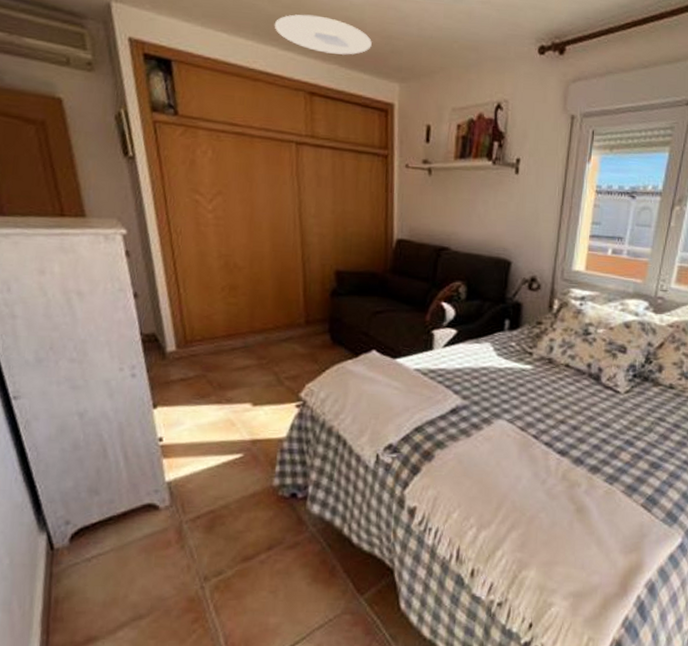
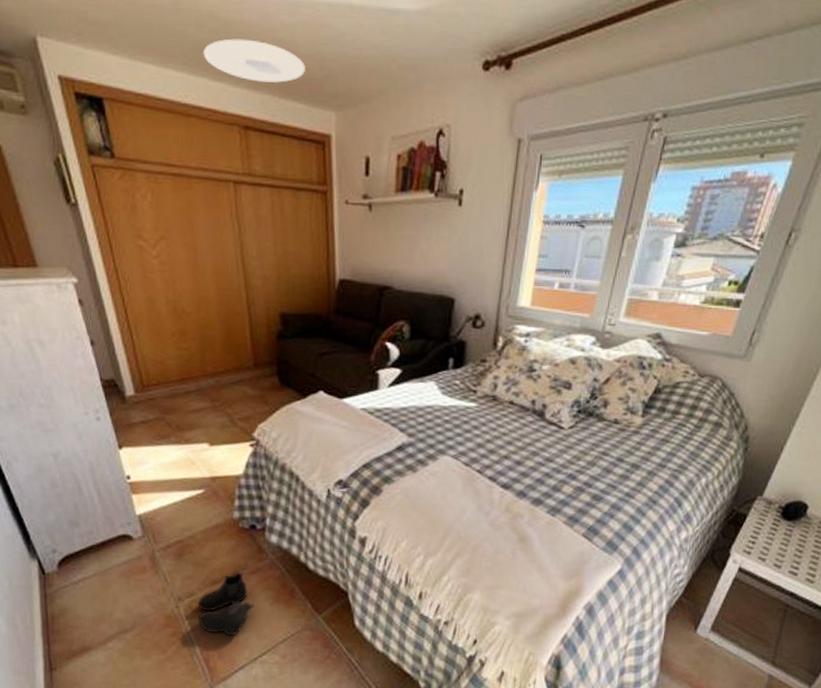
boots: none [224,546,290,622] -> present [197,572,254,636]

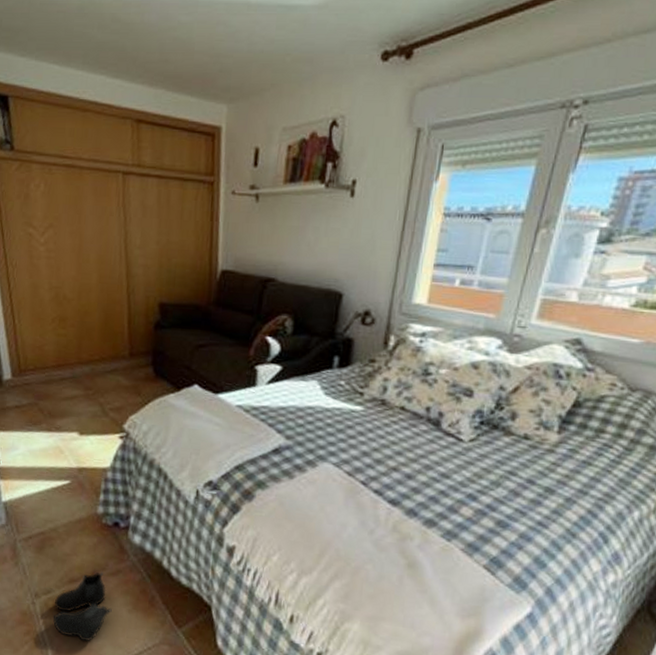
ceiling light: present [203,38,305,84] -> none [103,38,200,79]

